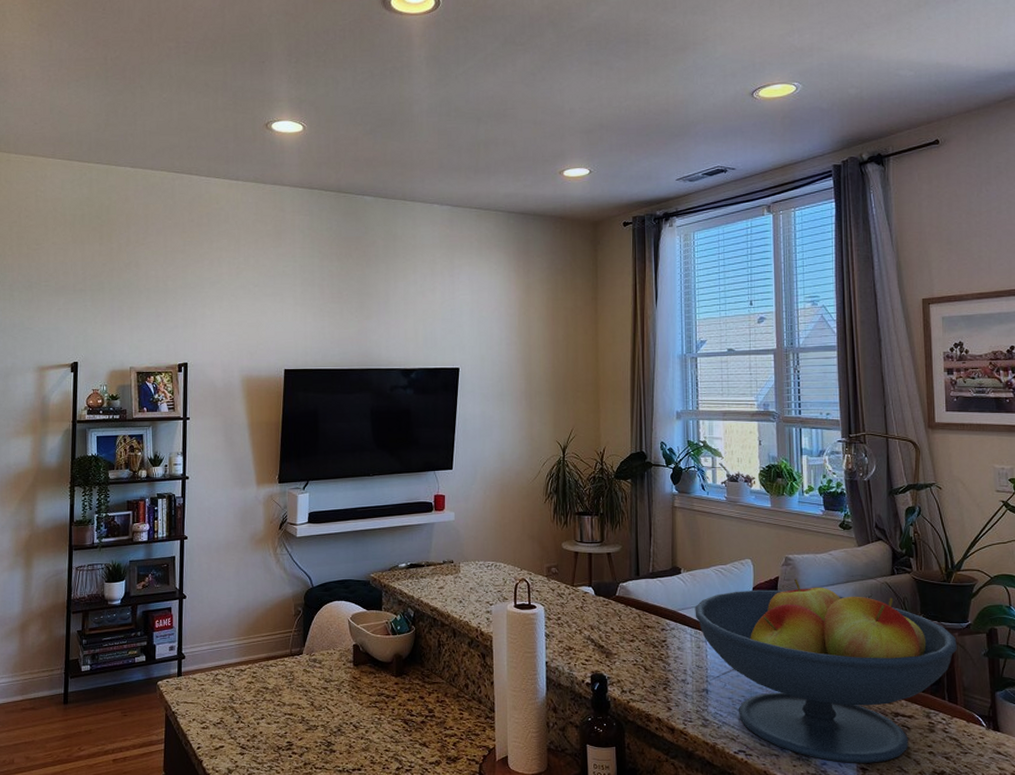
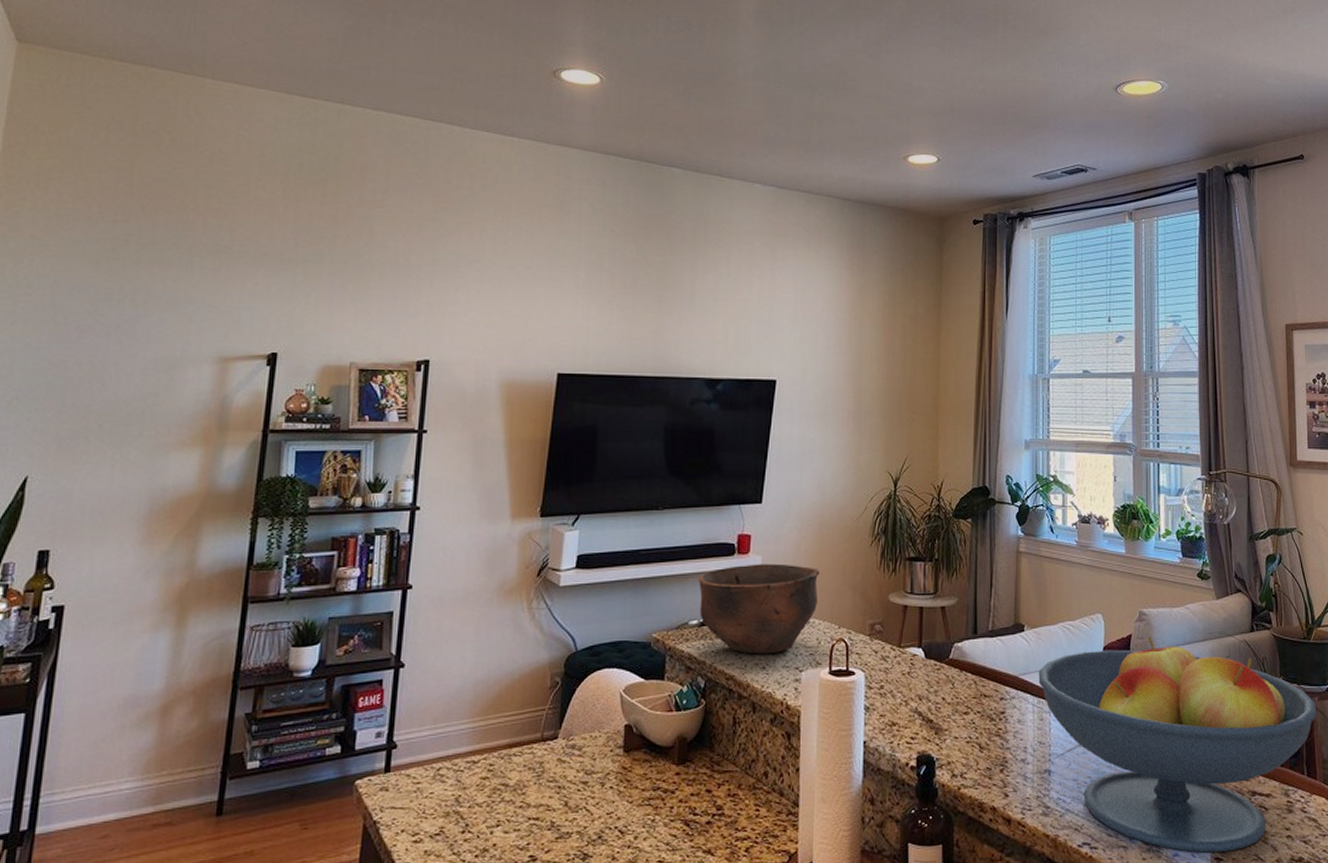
bowl: none [404,518,503,591] -> present [698,563,819,655]

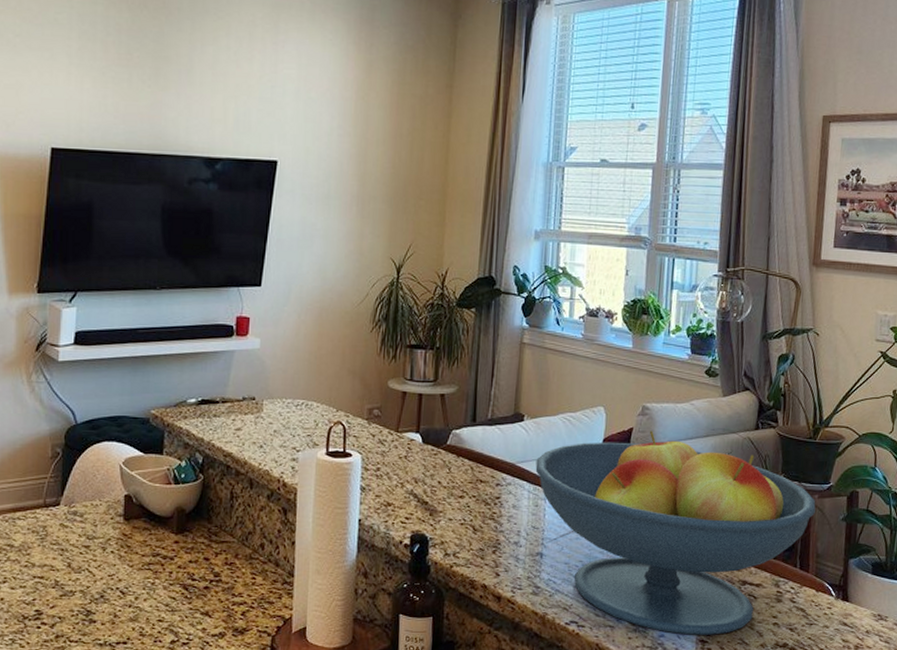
bowl: present [698,563,819,655] -> none [196,346,318,434]

